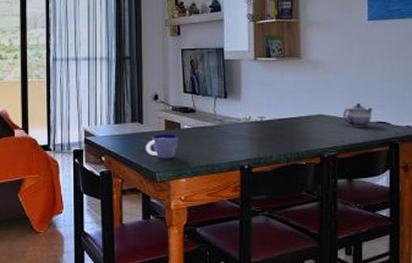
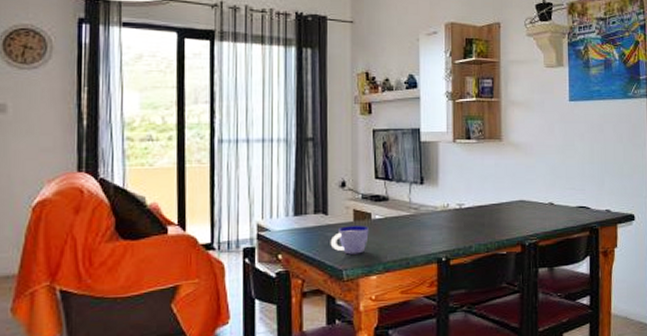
teapot: present [342,103,373,127] -> none [544,187,573,213]

